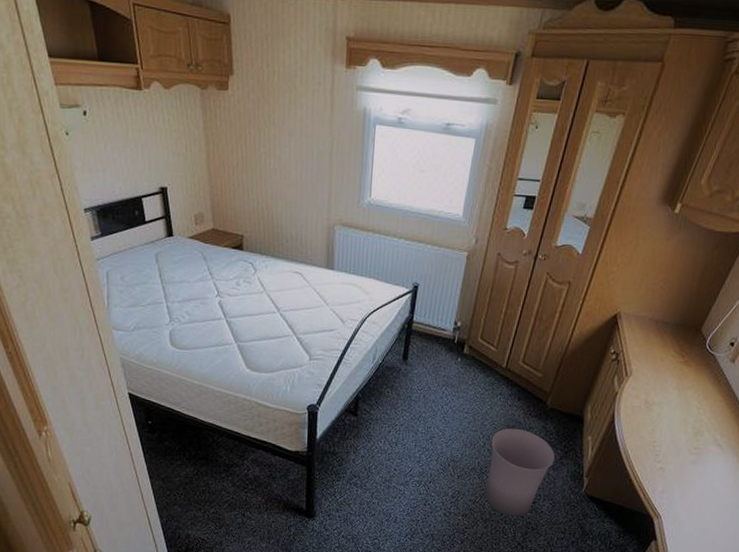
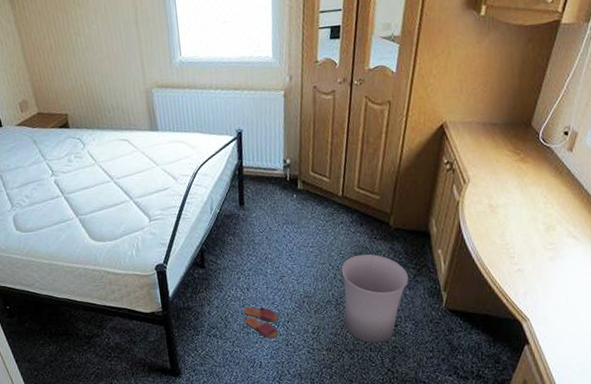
slippers: none [388,461,422,495] -> present [244,306,279,338]

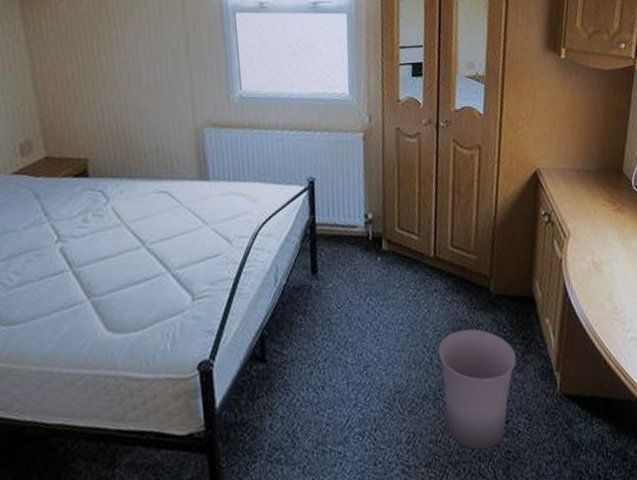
slippers: present [244,306,279,338] -> none [318,412,364,457]

